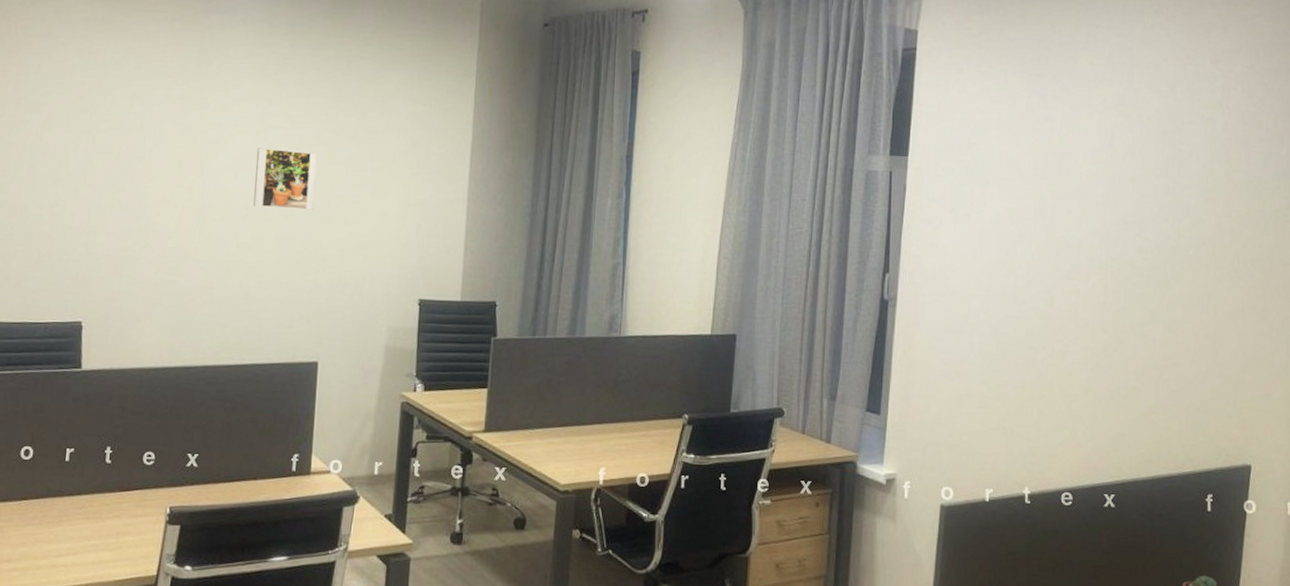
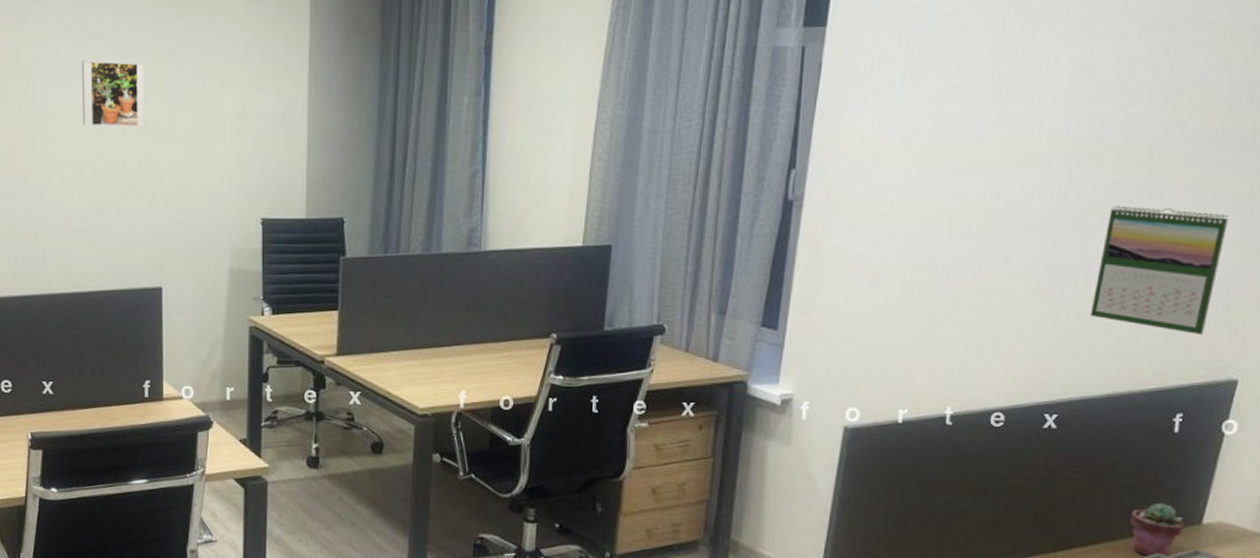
calendar: none [1132,314,1228,425] -> present [1090,205,1229,334]

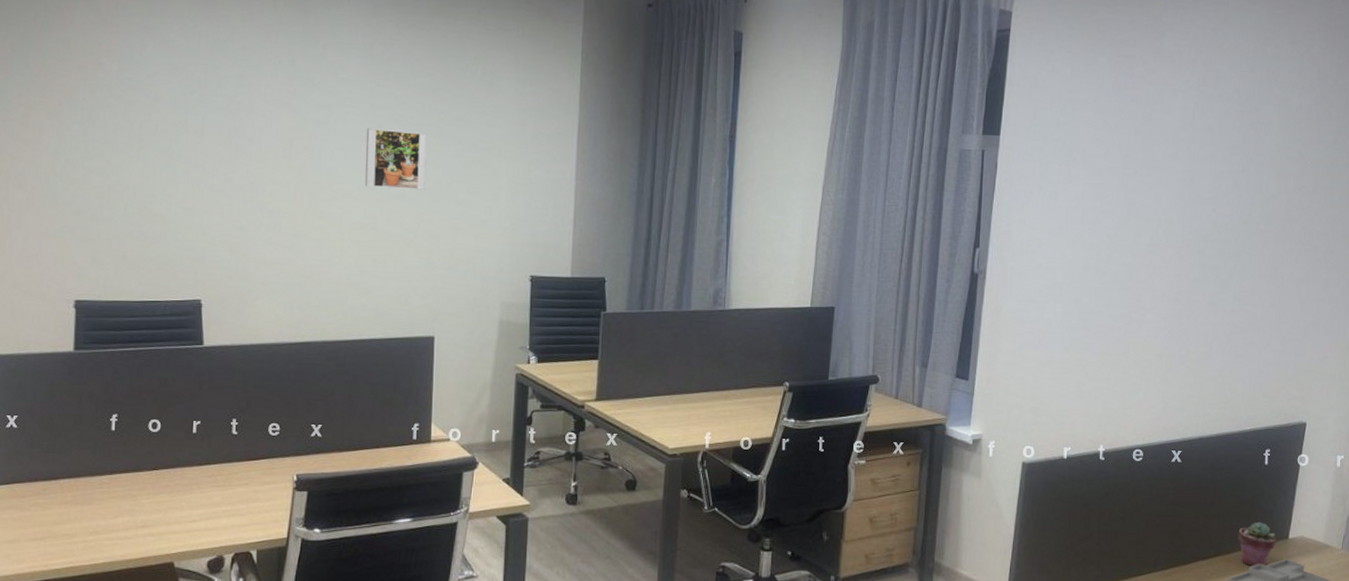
calendar: present [1090,205,1229,334] -> none [1201,284,1292,387]

